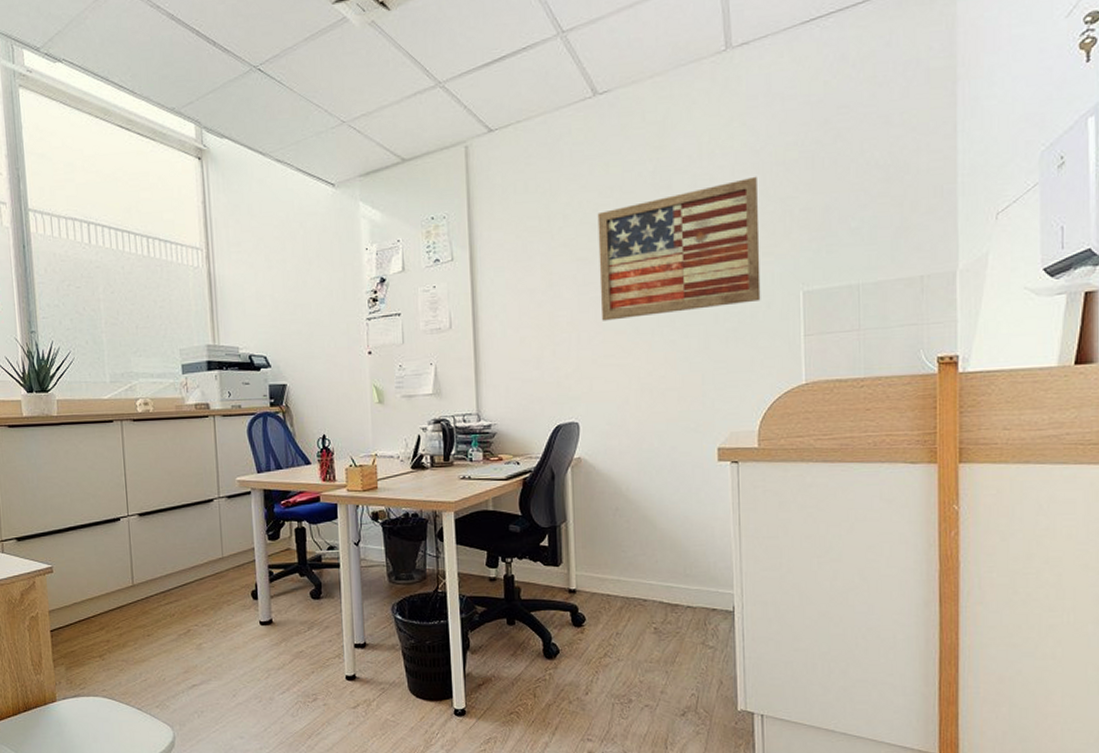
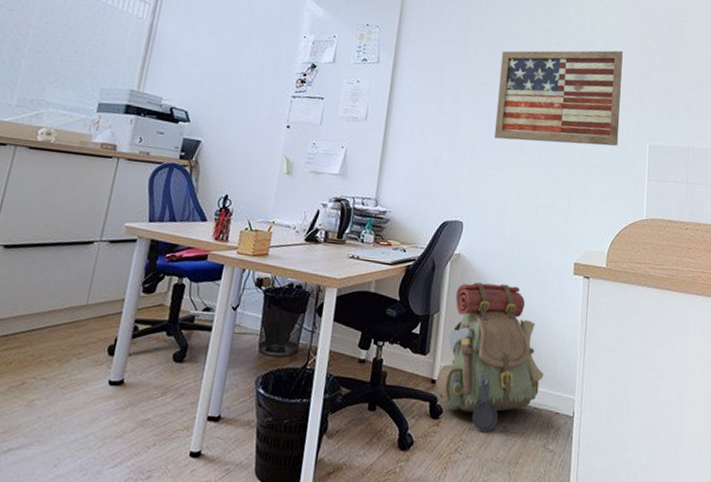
backpack: none [573,482,694,636] -> present [435,282,544,433]

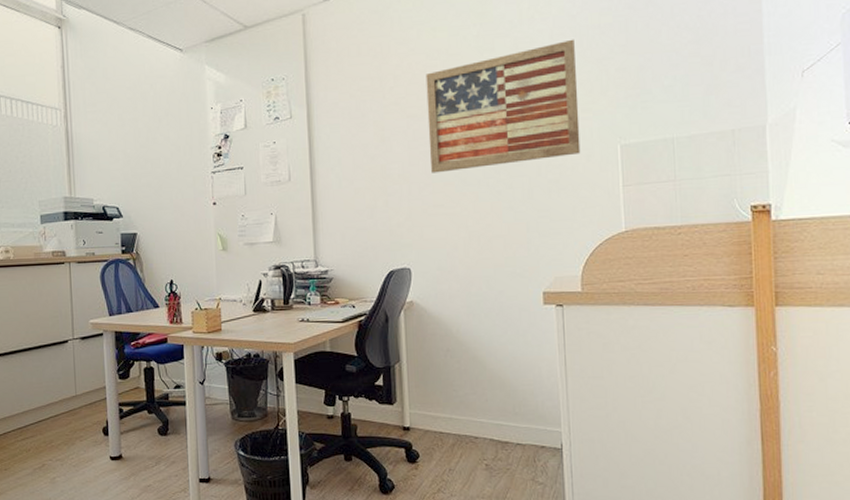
backpack: present [435,282,544,433] -> none [407,325,523,472]

